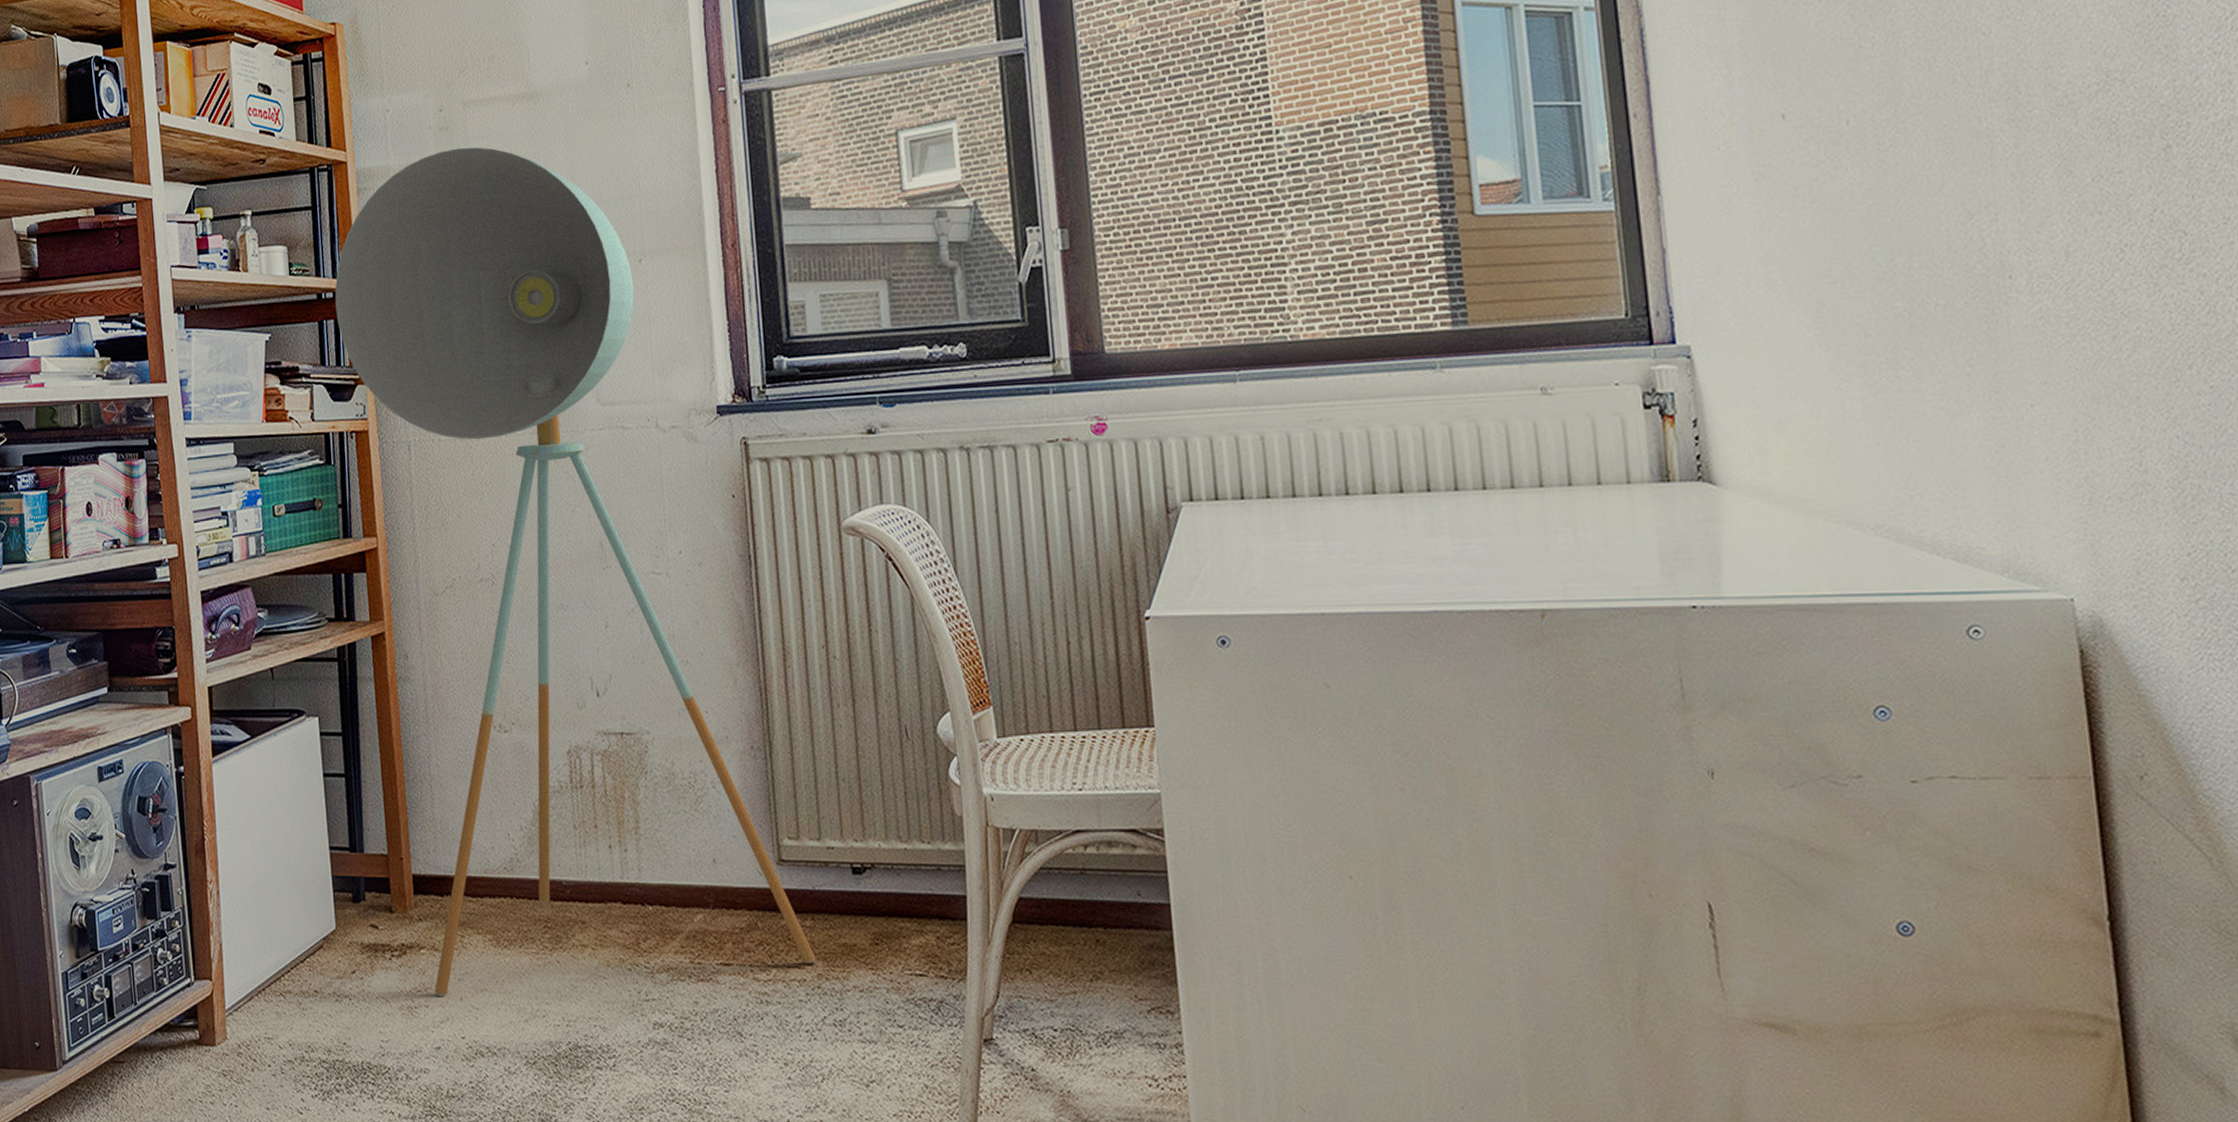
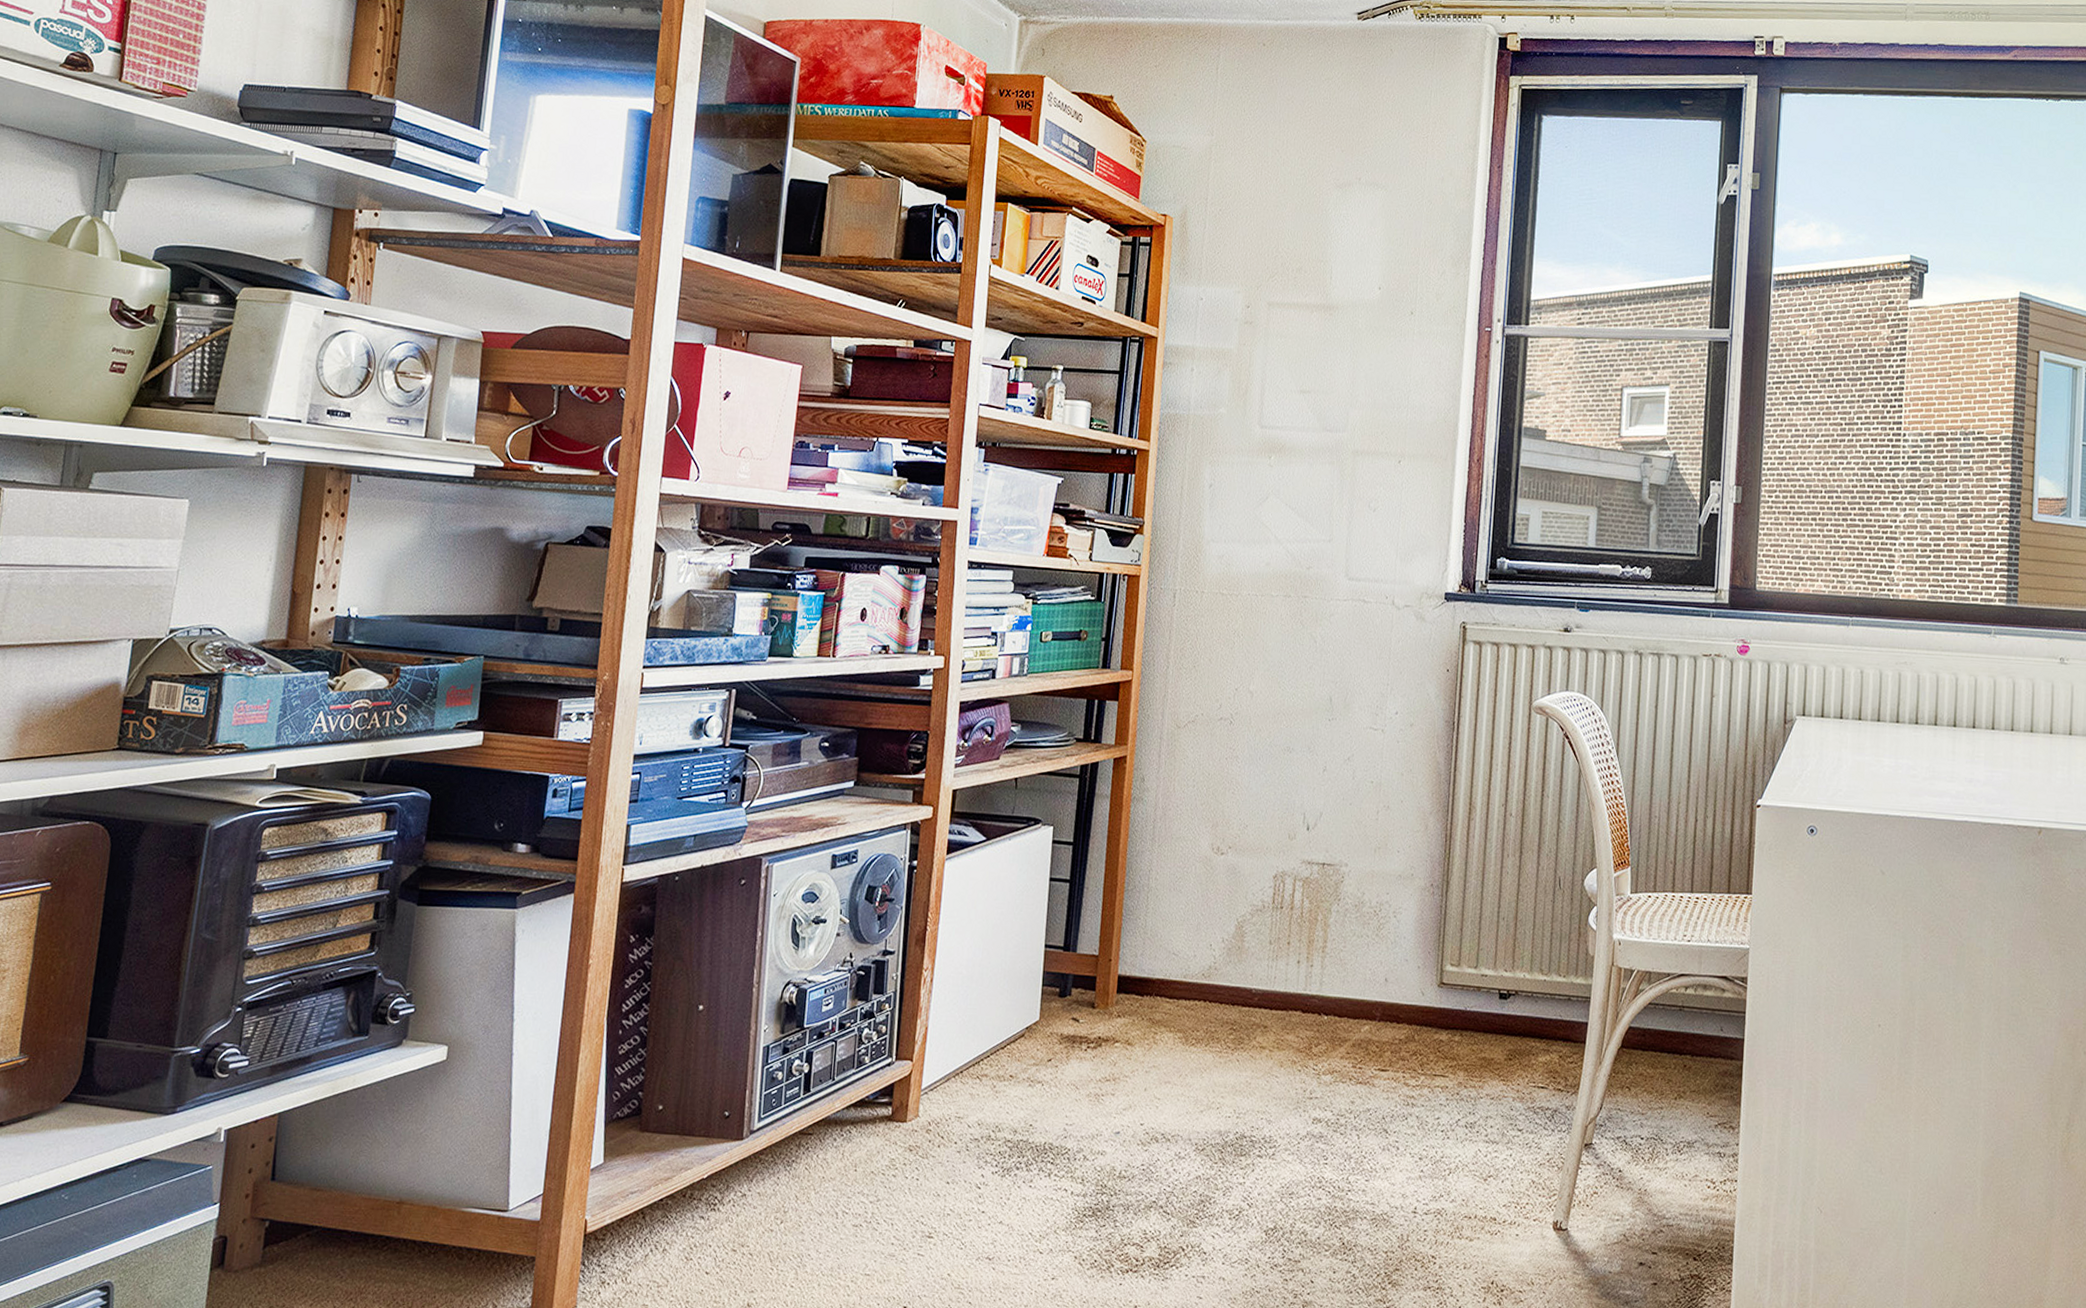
floor lamp: present [335,147,816,997] -> none [1121,341,1459,1087]

